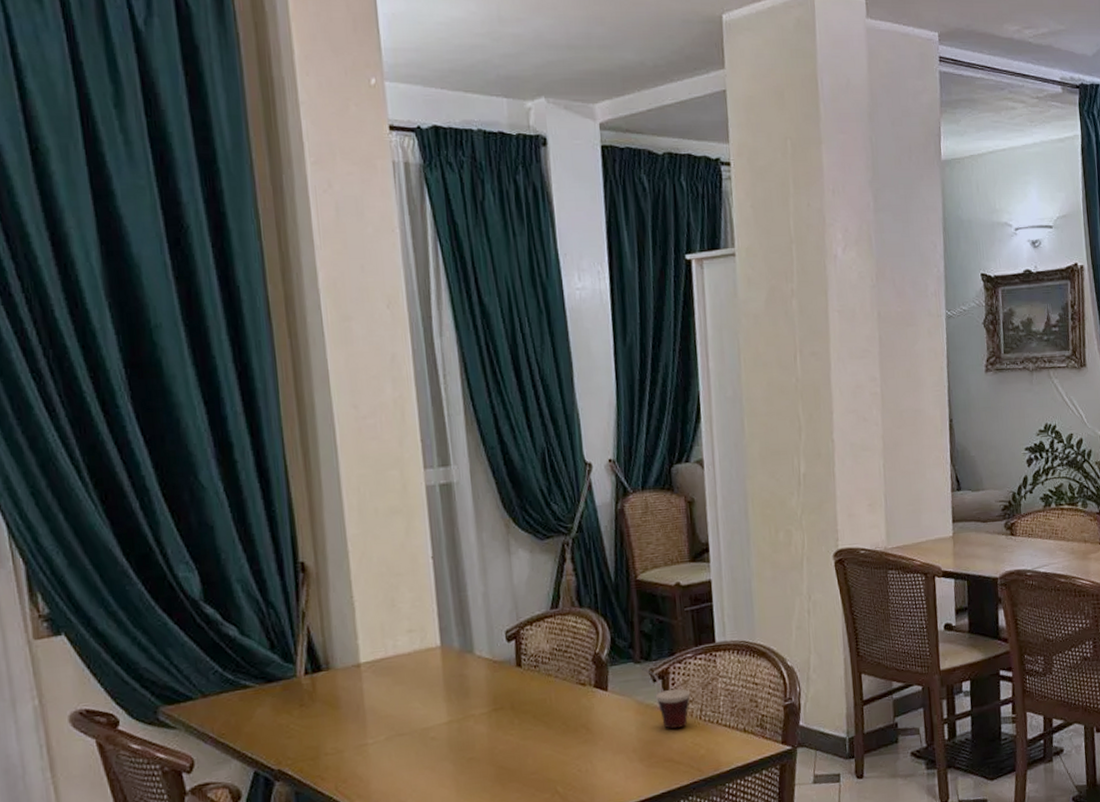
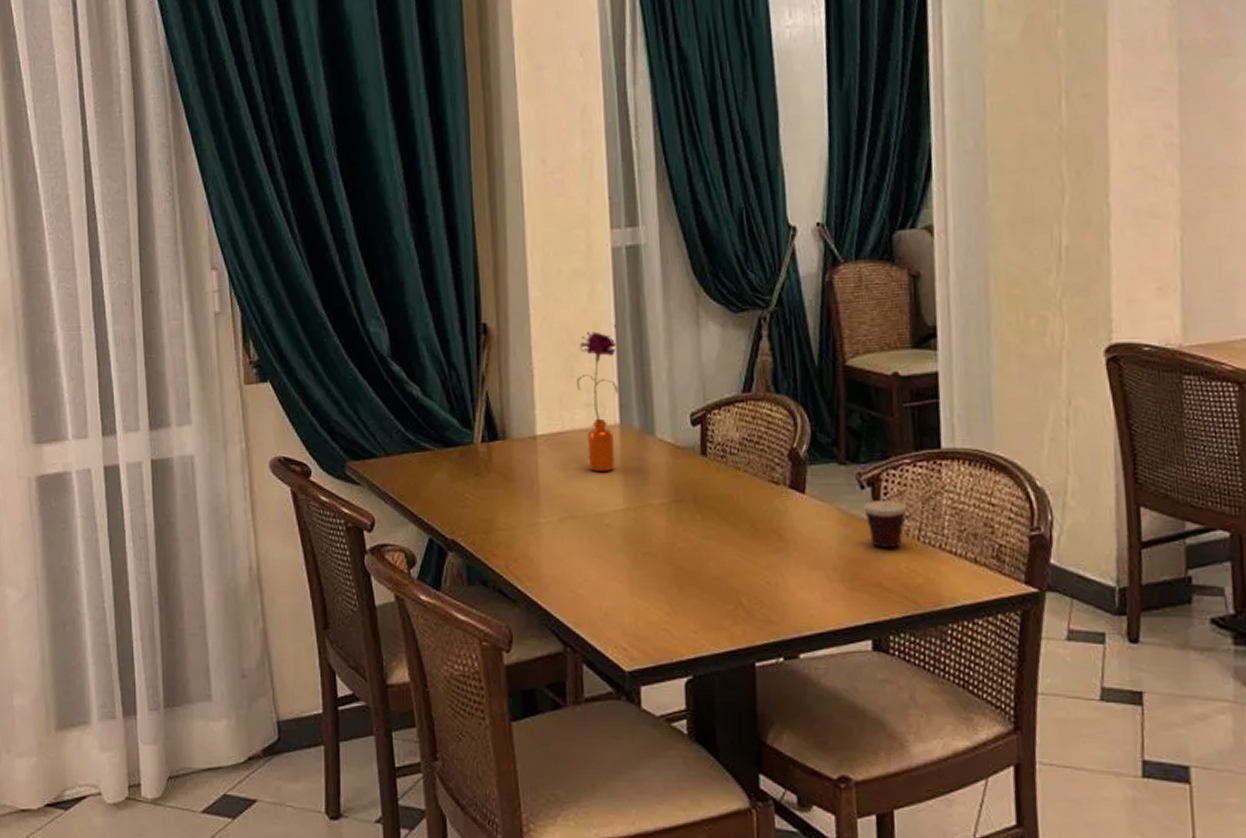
flower: none [397,563,438,692] -> present [576,332,618,473]

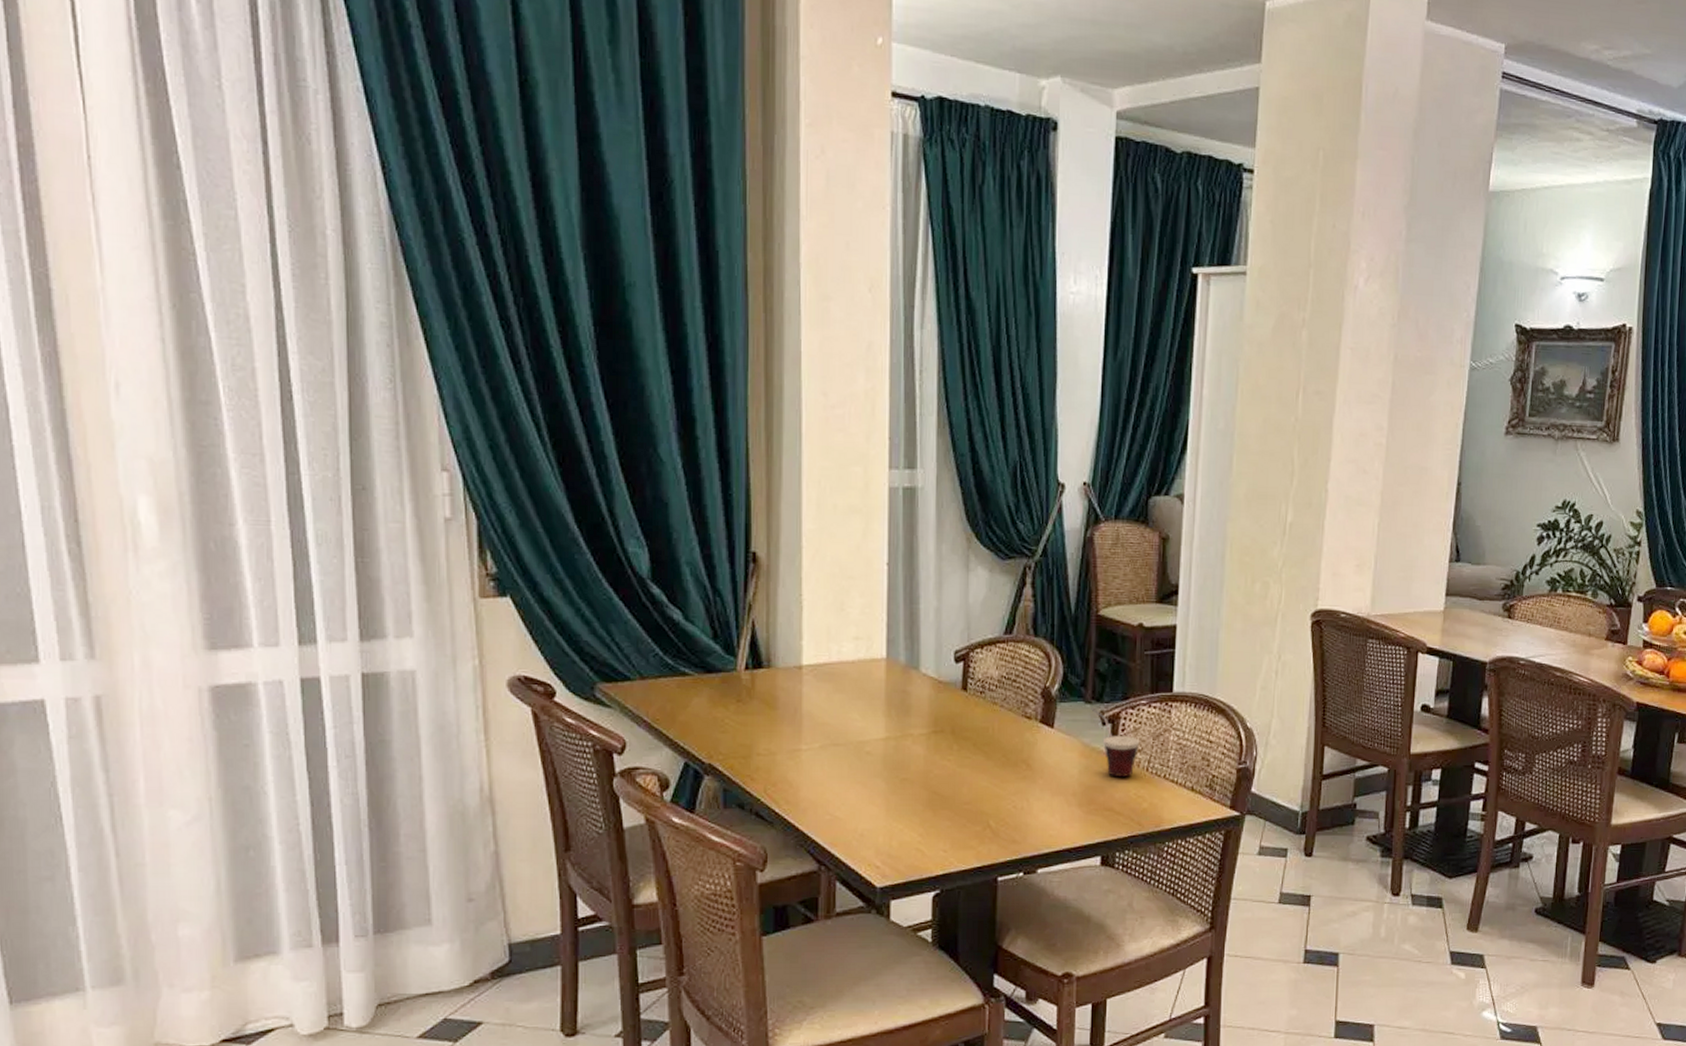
flower: present [576,332,618,473] -> none [845,568,888,703]

